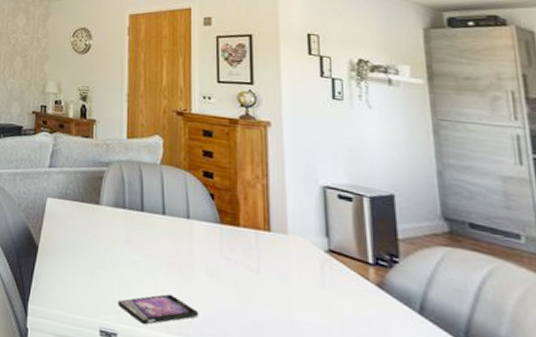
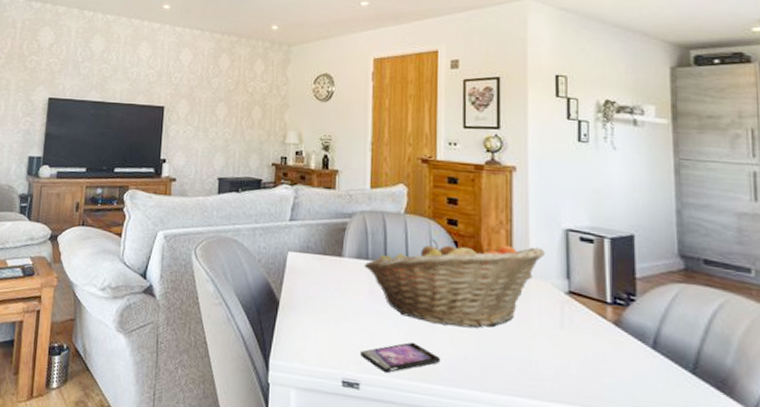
fruit basket: none [121,191,303,283] -> present [364,239,545,328]

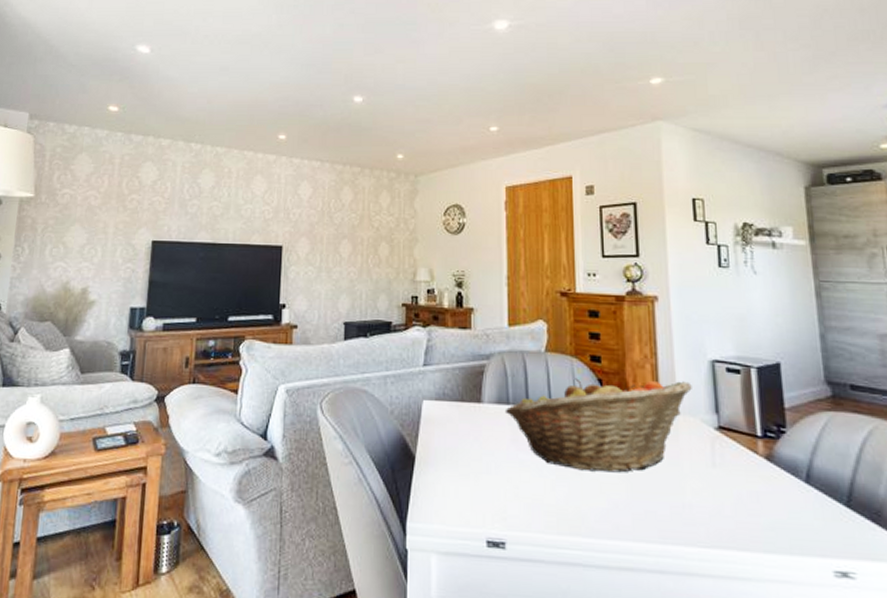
smartphone: present [361,342,441,374] -> none [505,492,591,529]

